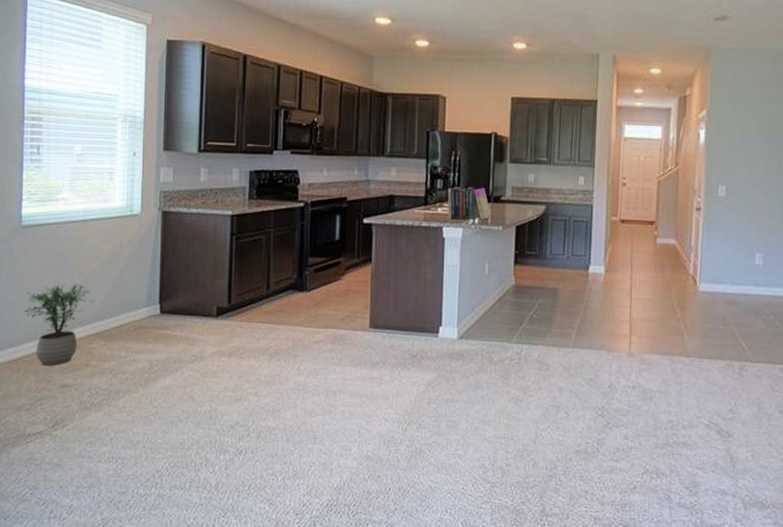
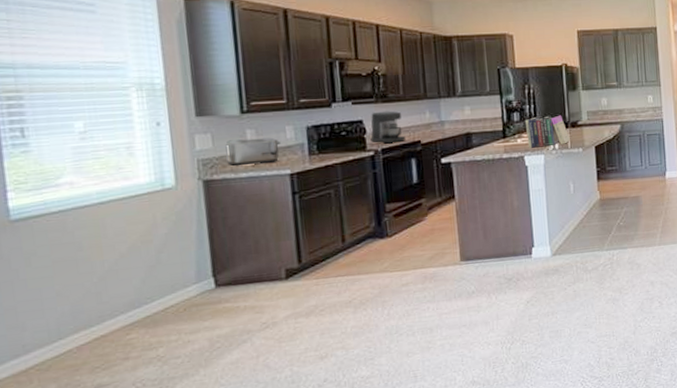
potted plant: present [24,283,95,366] -> none [28,273,127,370]
toaster: none [183,176,226,202] -> present [226,137,280,167]
coffee maker: none [302,163,334,197] -> present [370,111,406,144]

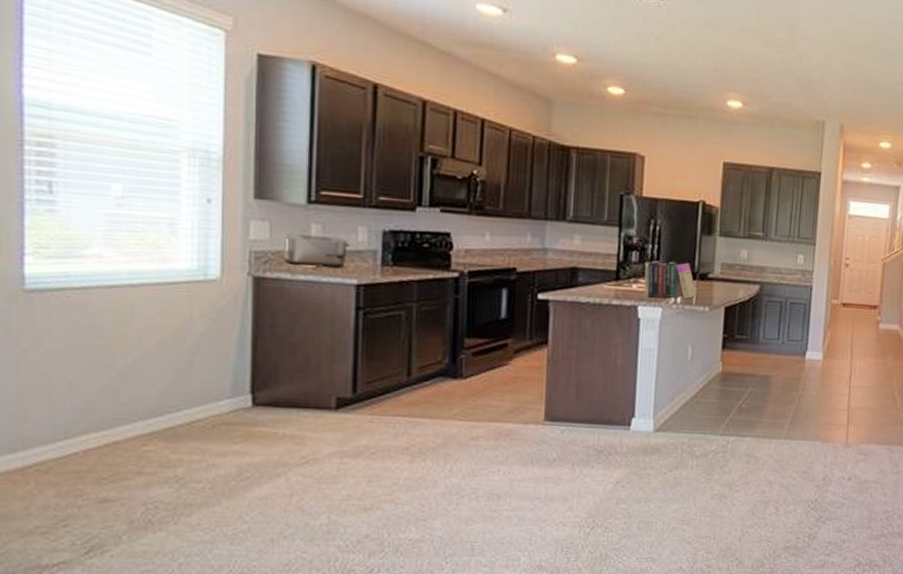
coffee maker: present [370,111,406,144] -> none [457,225,499,267]

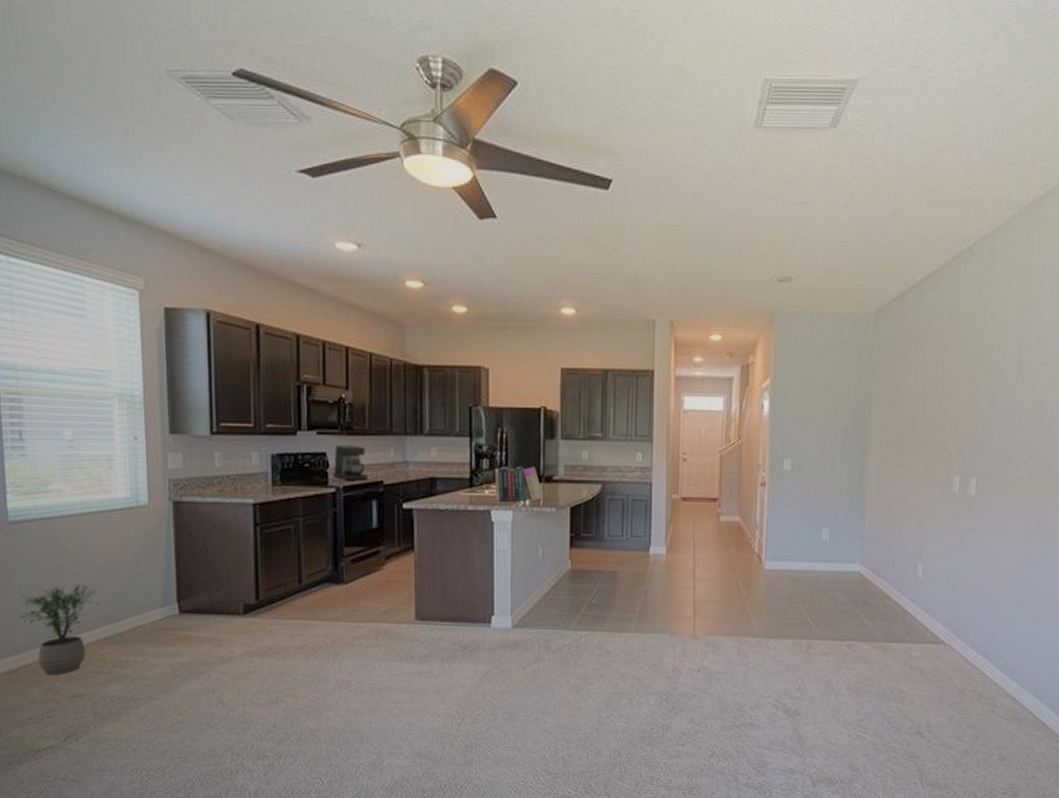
potted plant: none [33,367,150,476] -> present [20,584,102,675]
toaster: present [284,233,349,268] -> none [195,462,245,490]
coffee maker: none [457,225,499,267] -> present [333,444,368,481]

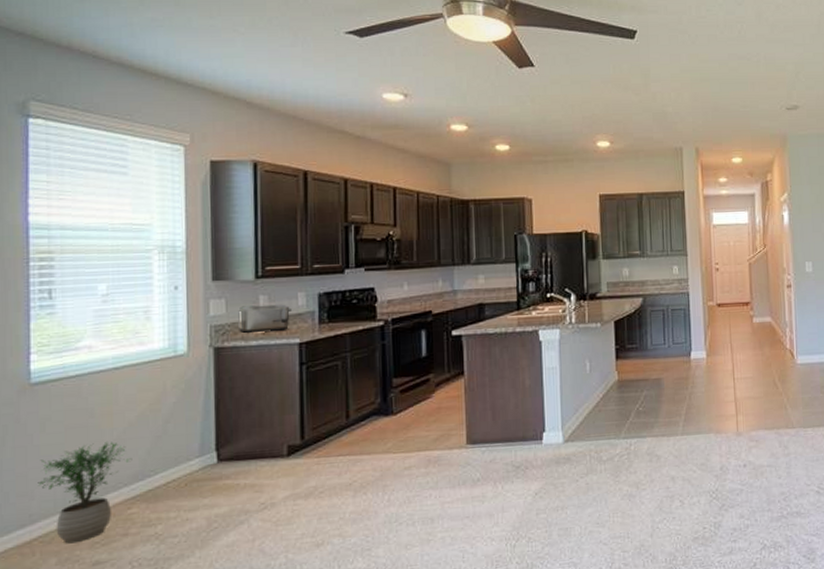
toaster: none [195,462,245,490] -> present [238,304,291,334]
coffee maker: present [333,444,368,481] -> none [381,278,417,314]
books: present [494,466,544,502] -> none [540,286,589,322]

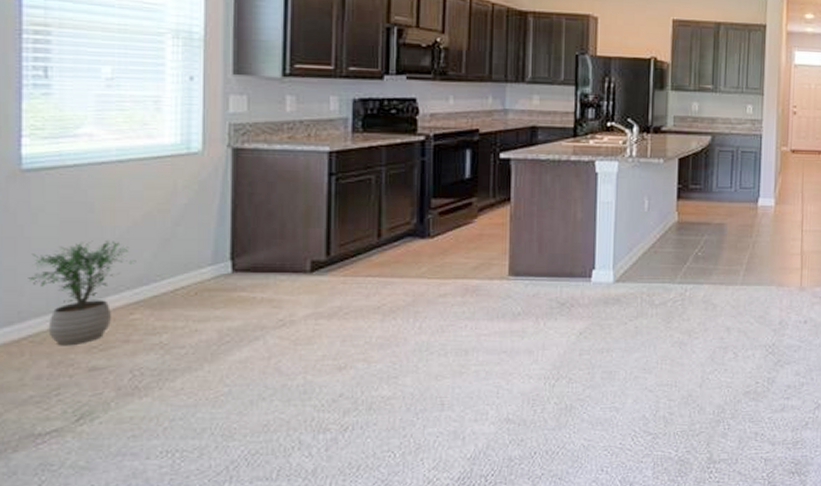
toaster: present [238,304,291,334] -> none [261,105,322,137]

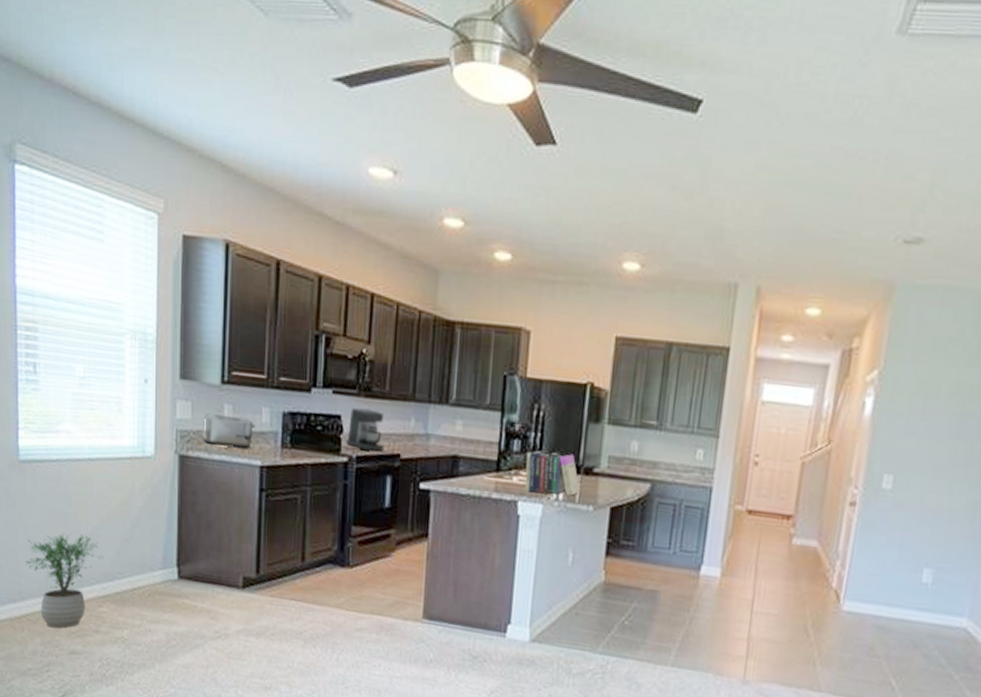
toaster: none [261,105,322,137] -> present [203,413,255,449]
coffee maker: none [423,90,463,129] -> present [346,407,384,452]
books: none [600,116,652,153] -> present [524,450,581,497]

